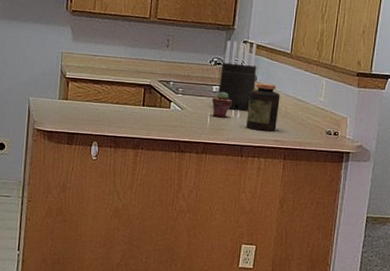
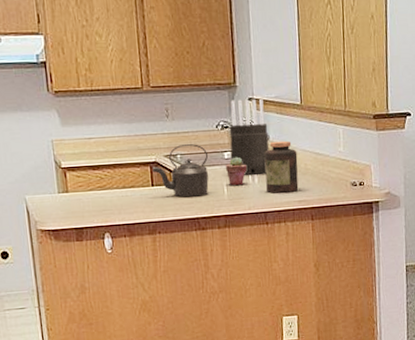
kettle: none [146,73,199,122] -> present [152,144,209,197]

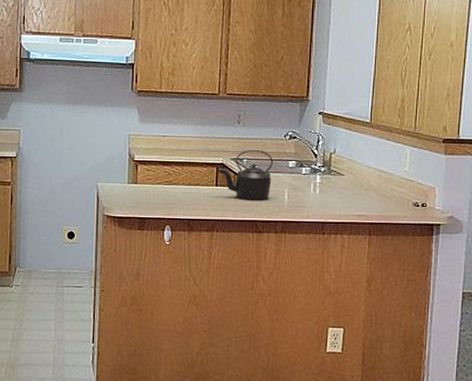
potted succulent: present [226,156,247,186] -> none [289,166,310,194]
knife block: present [229,99,270,176] -> none [296,113,335,187]
jar: present [264,140,299,193] -> none [327,155,362,206]

